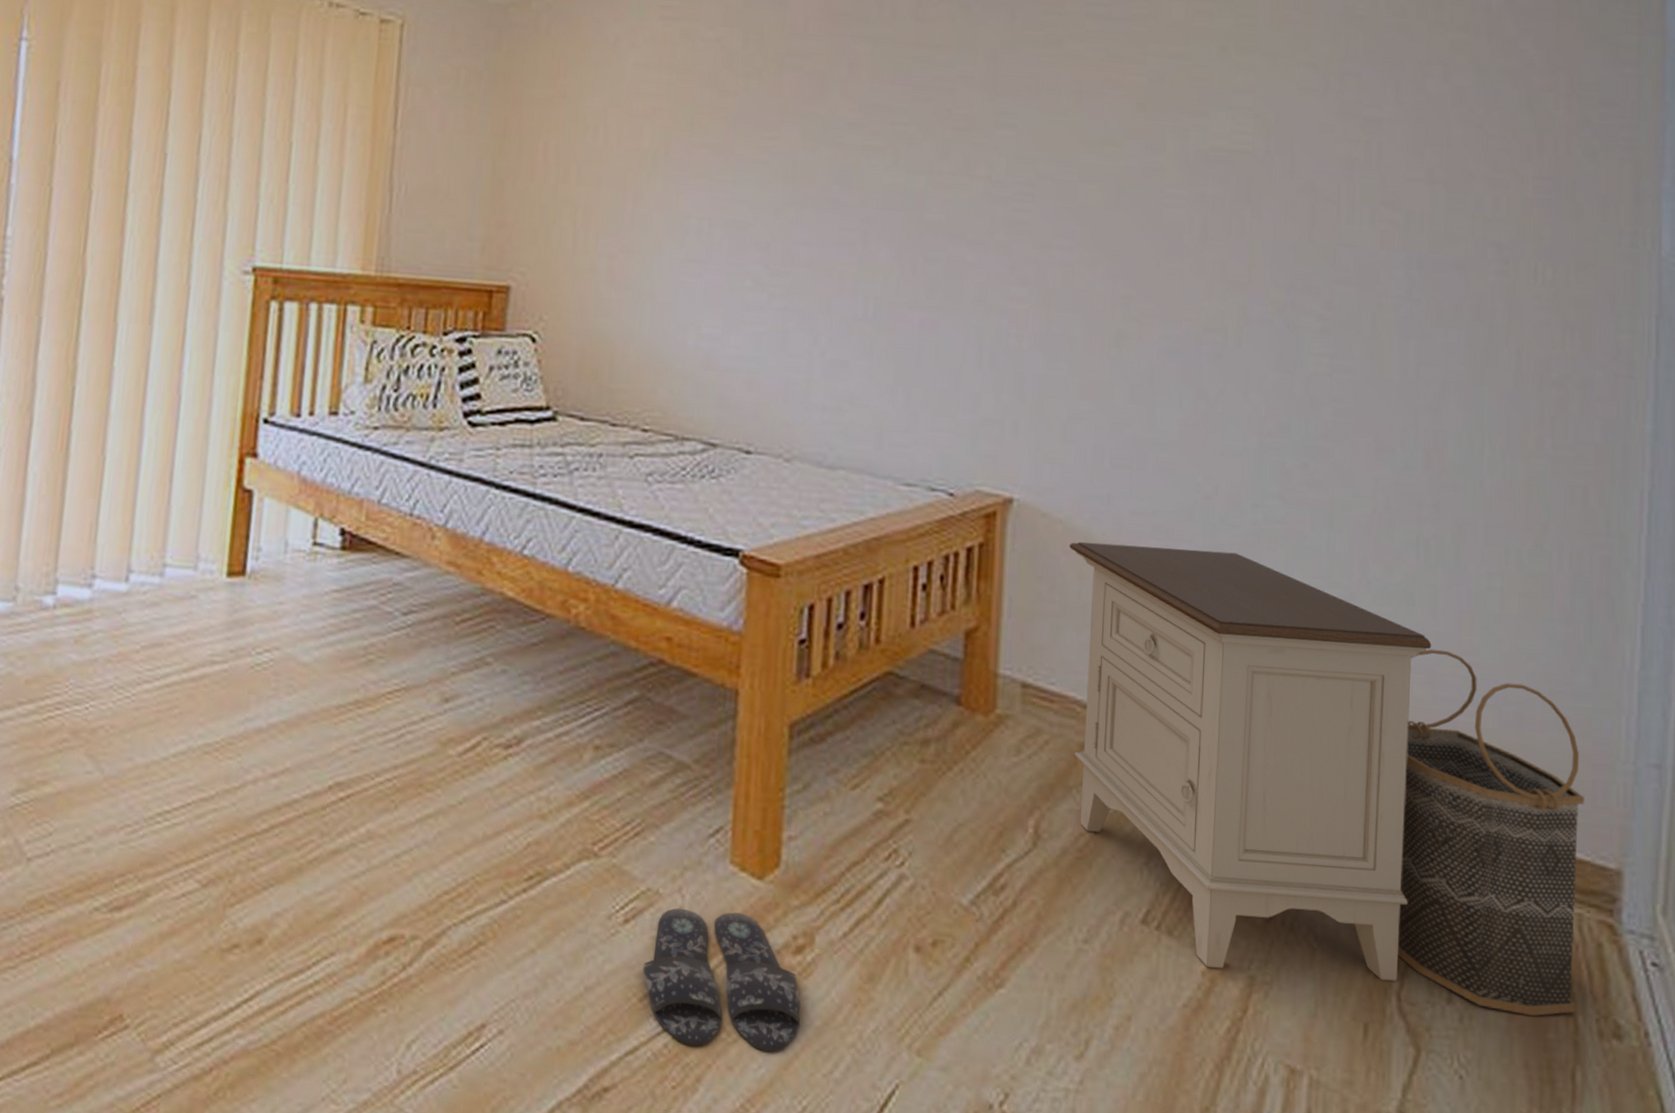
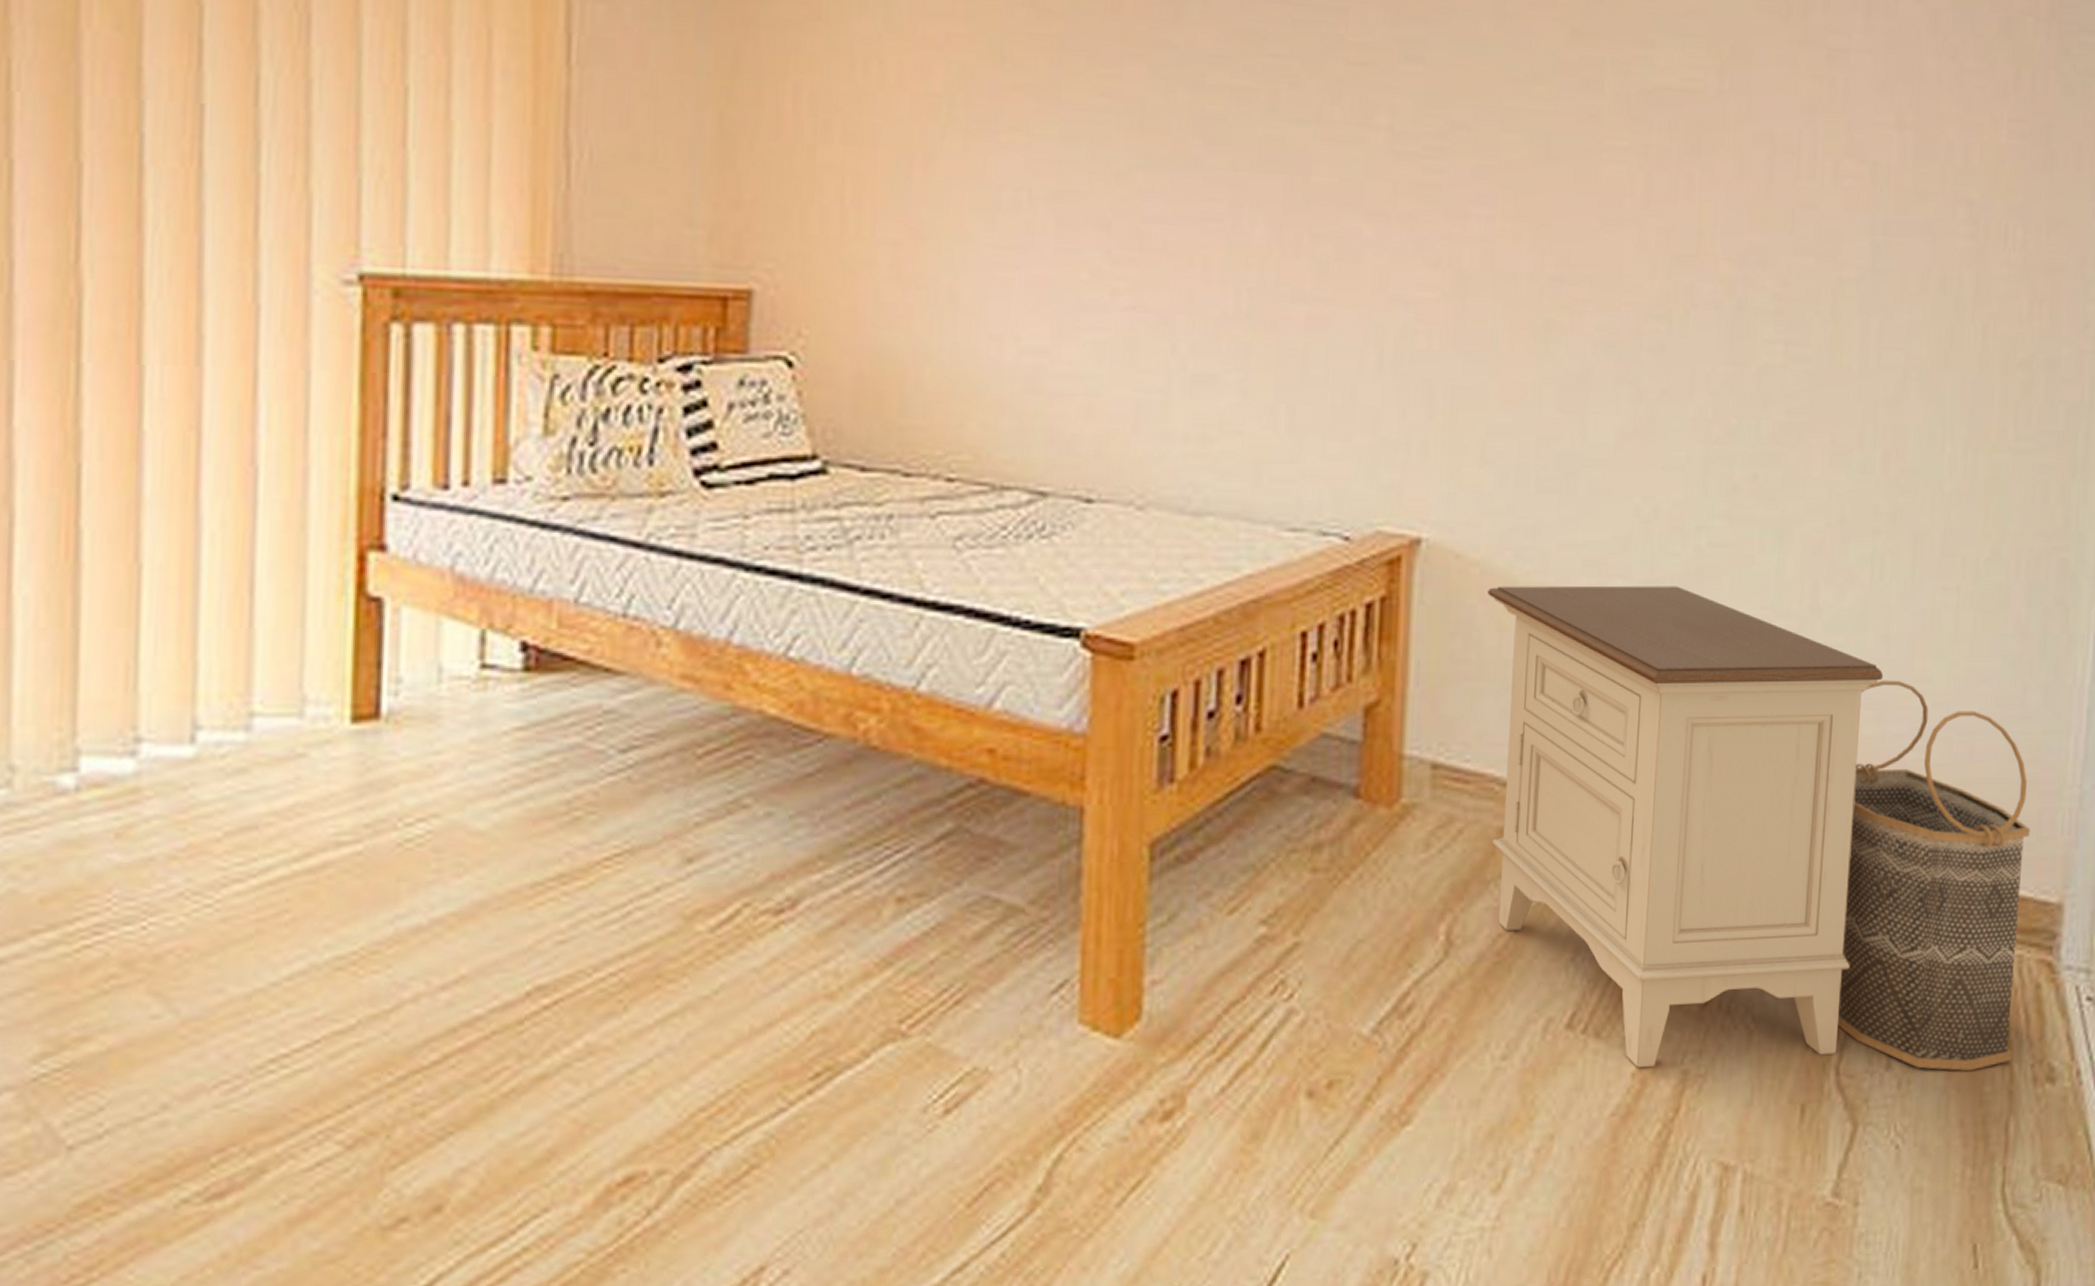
slippers: present [643,908,801,1053] -> none [970,1081,1170,1251]

